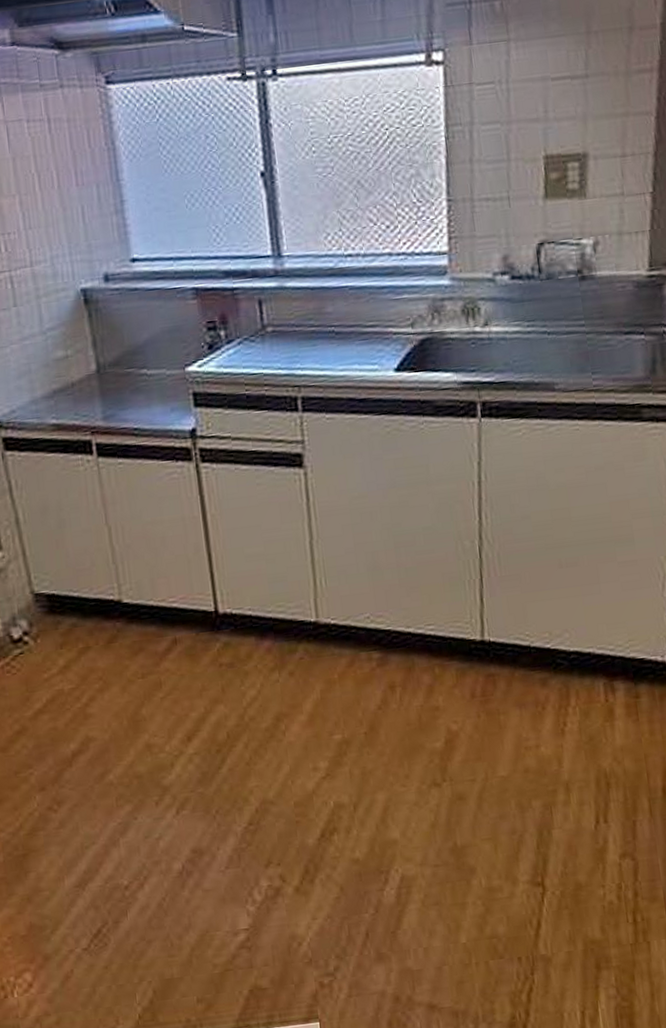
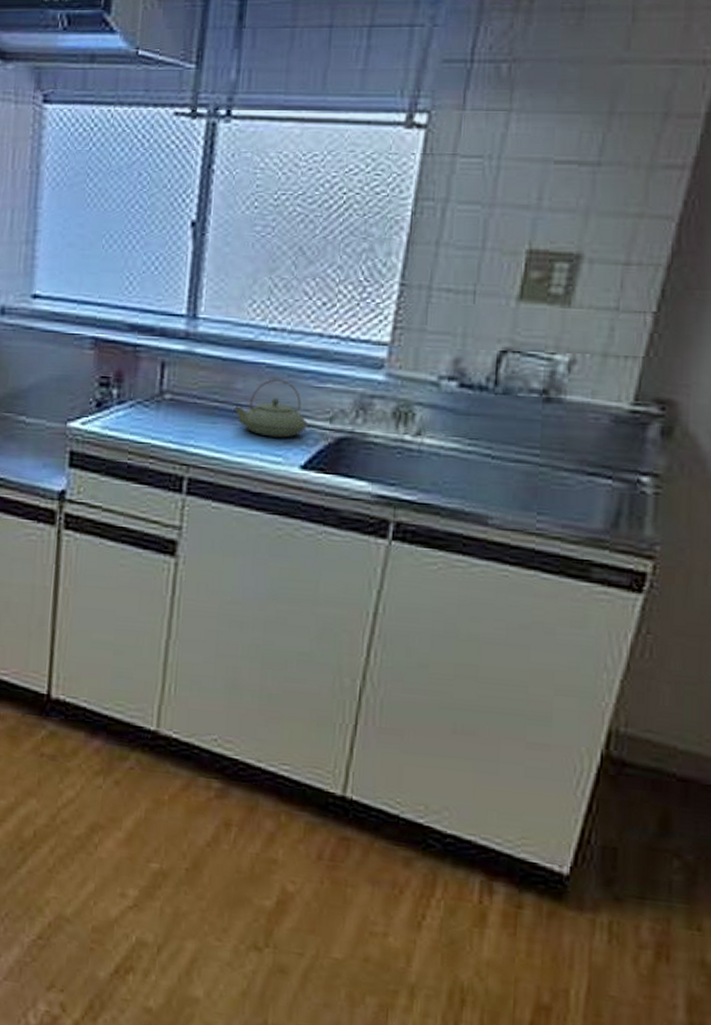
teapot: none [329,297,394,349] -> present [234,379,308,438]

